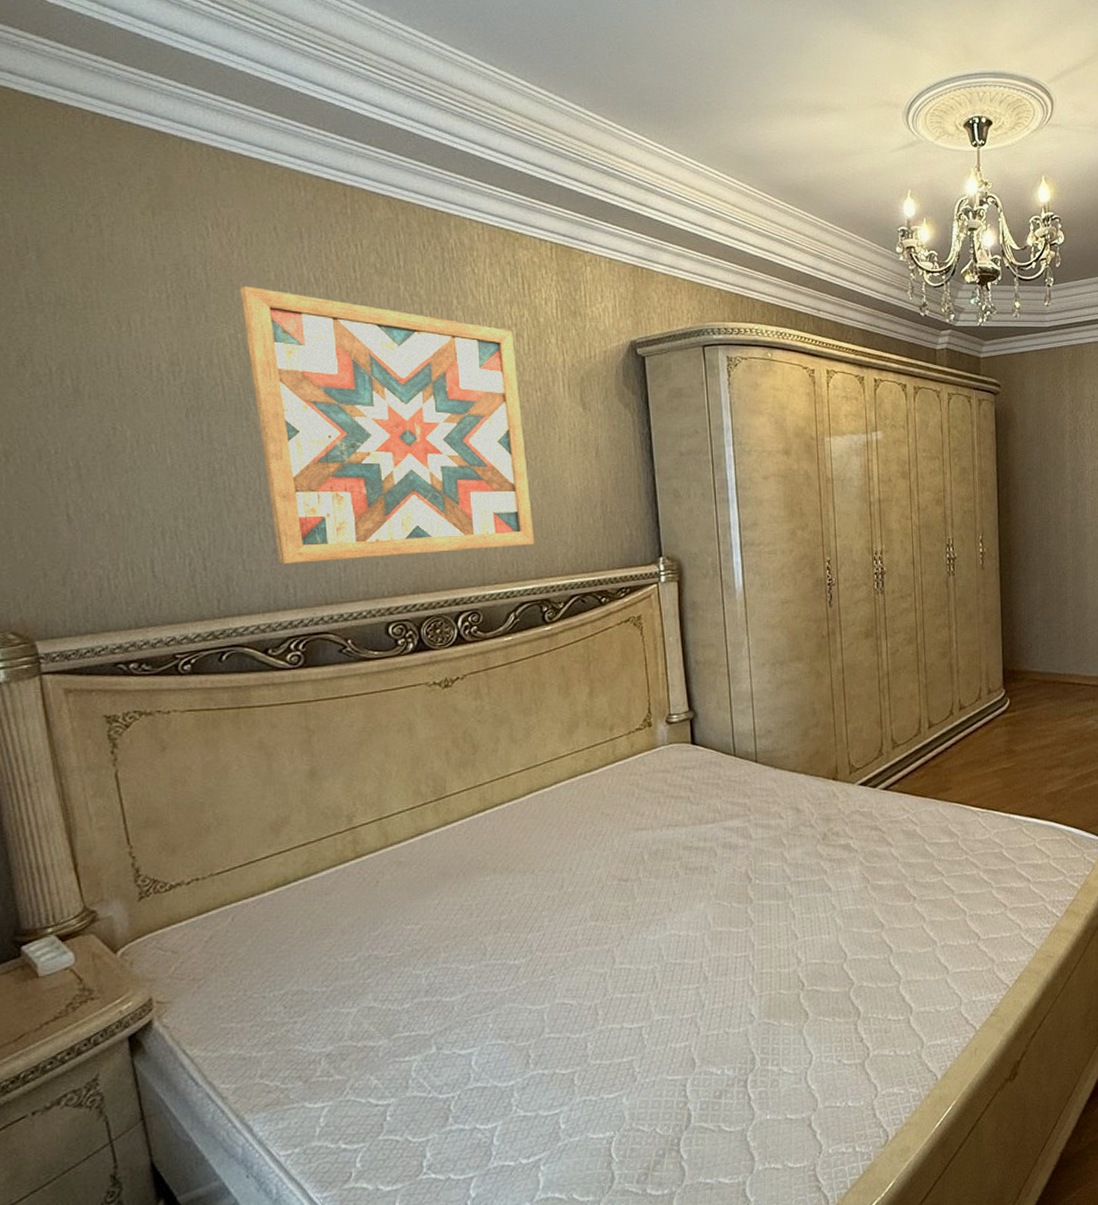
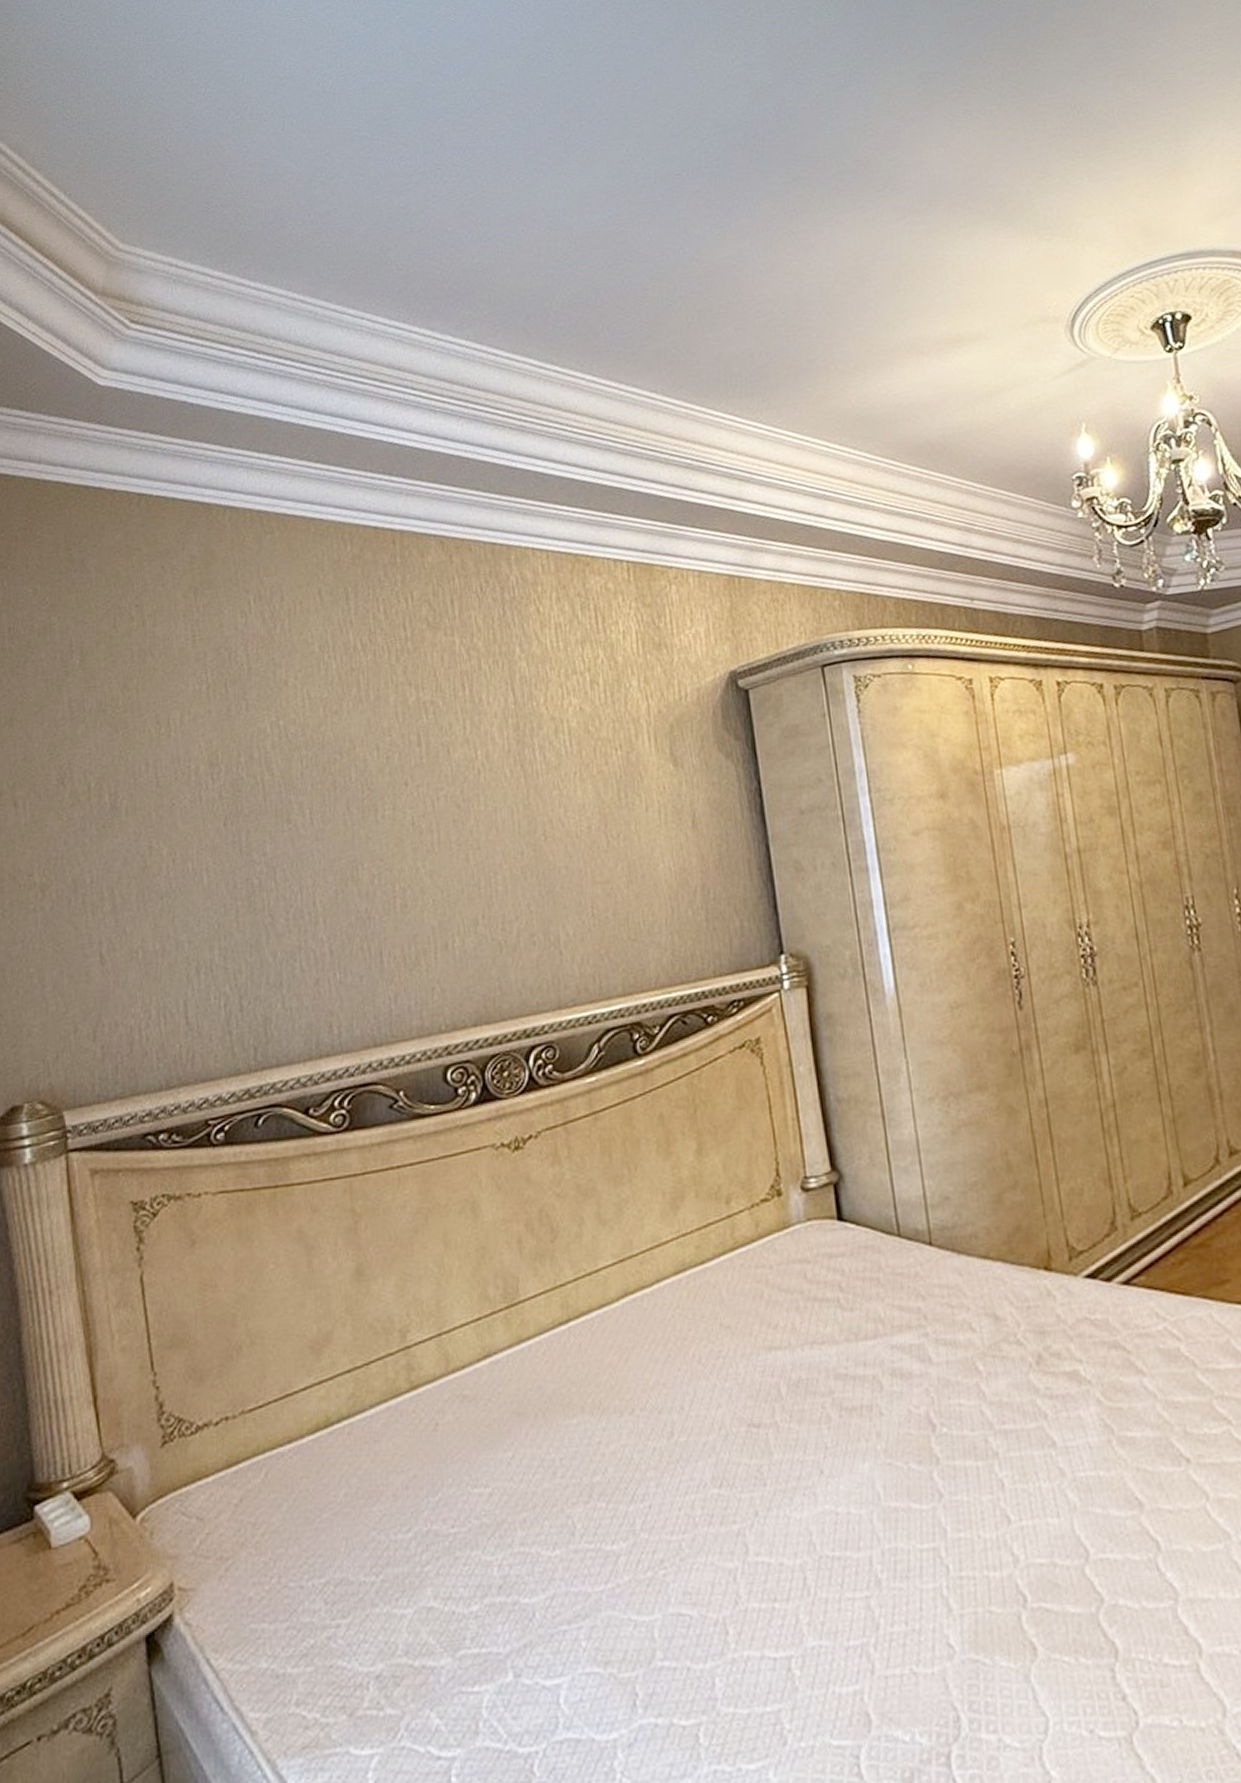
wall art: present [240,286,535,564] -> none [282,663,621,998]

